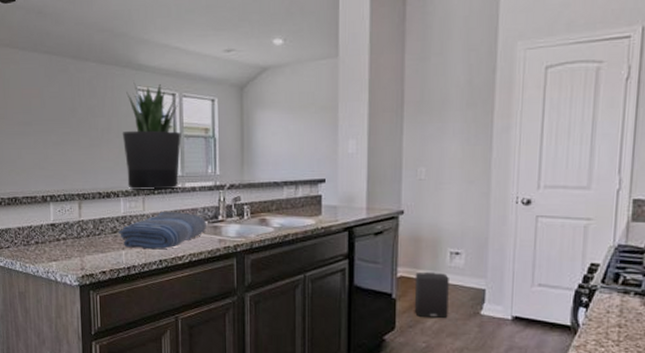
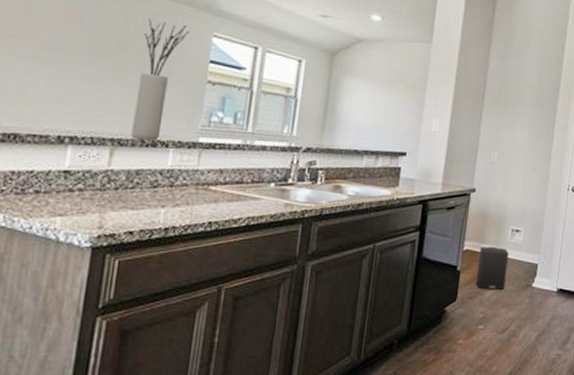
vase: none [86,84,119,192] -> present [131,18,190,141]
towel: present [118,211,206,249] -> none [160,168,273,210]
planter: present [122,82,182,190] -> none [182,27,261,146]

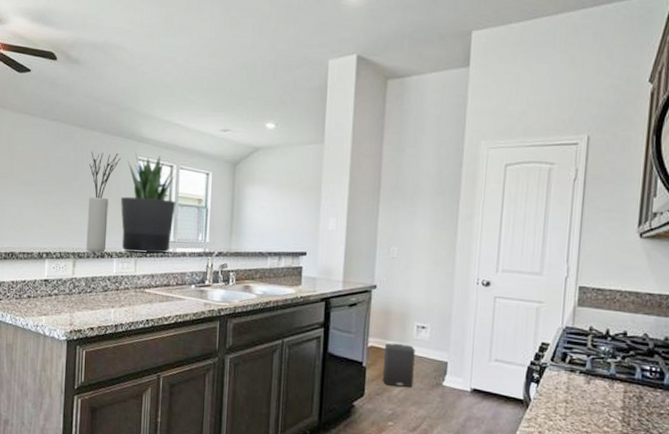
planter: none [182,27,261,146] -> present [120,153,176,254]

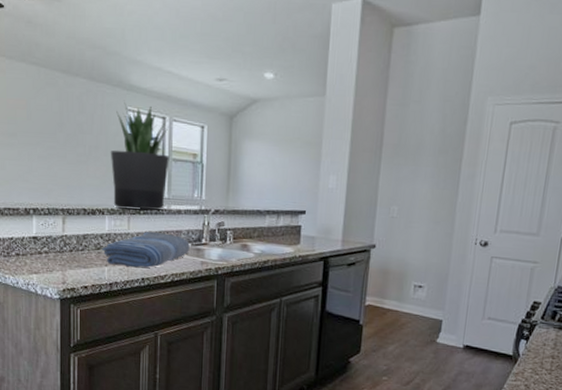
vase: present [86,151,121,253] -> none [75,100,109,209]
towel: none [109,273,194,309] -> present [102,231,190,268]
pedal bin: present [382,343,415,387] -> none [378,301,412,344]

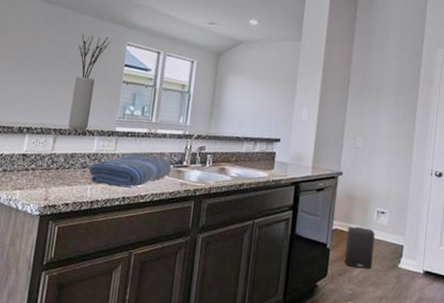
vase: none [75,100,109,209] -> present [68,33,110,130]
planter: present [110,102,170,211] -> none [104,38,163,134]
pedal bin: none [378,301,412,344] -> present [344,226,375,269]

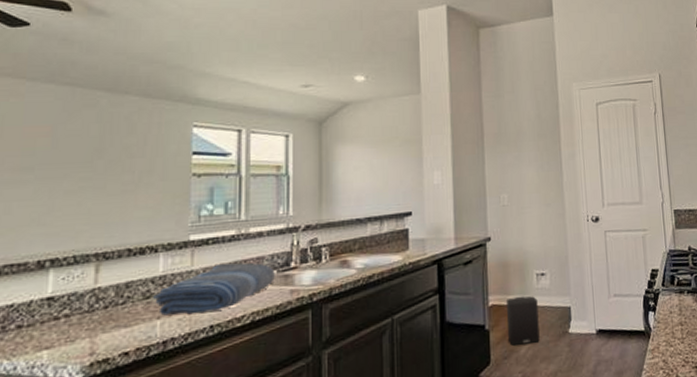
vase: present [68,33,110,130] -> none [116,120,168,249]

